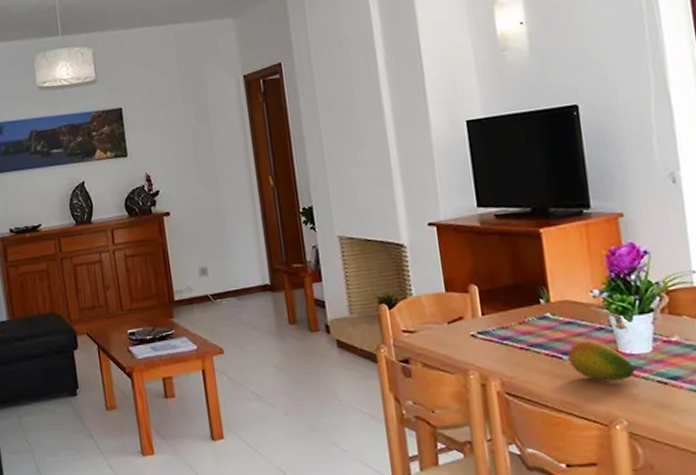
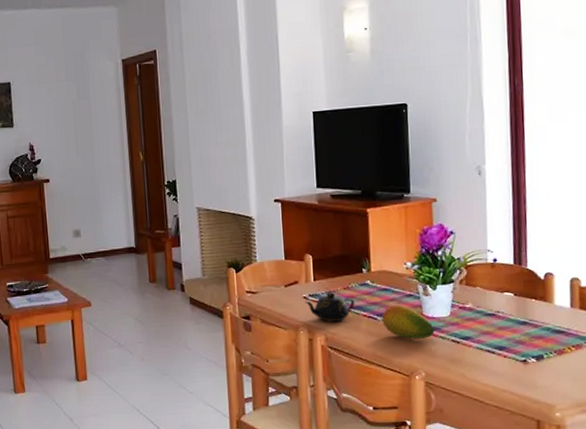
teapot: none [473,327,534,364] -> present [305,291,355,322]

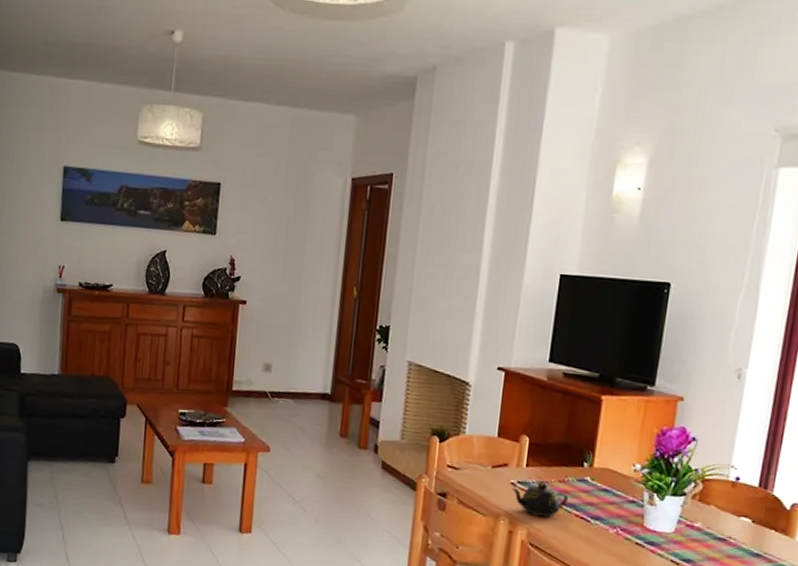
fruit: present [382,305,435,339] -> none [595,509,654,553]

